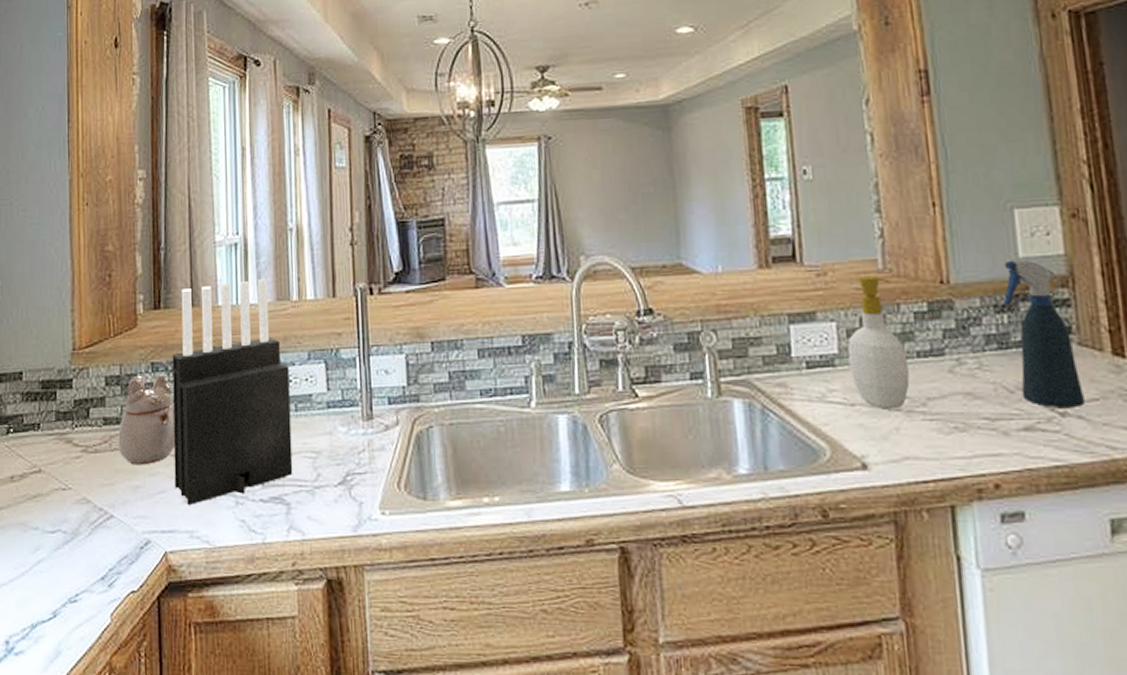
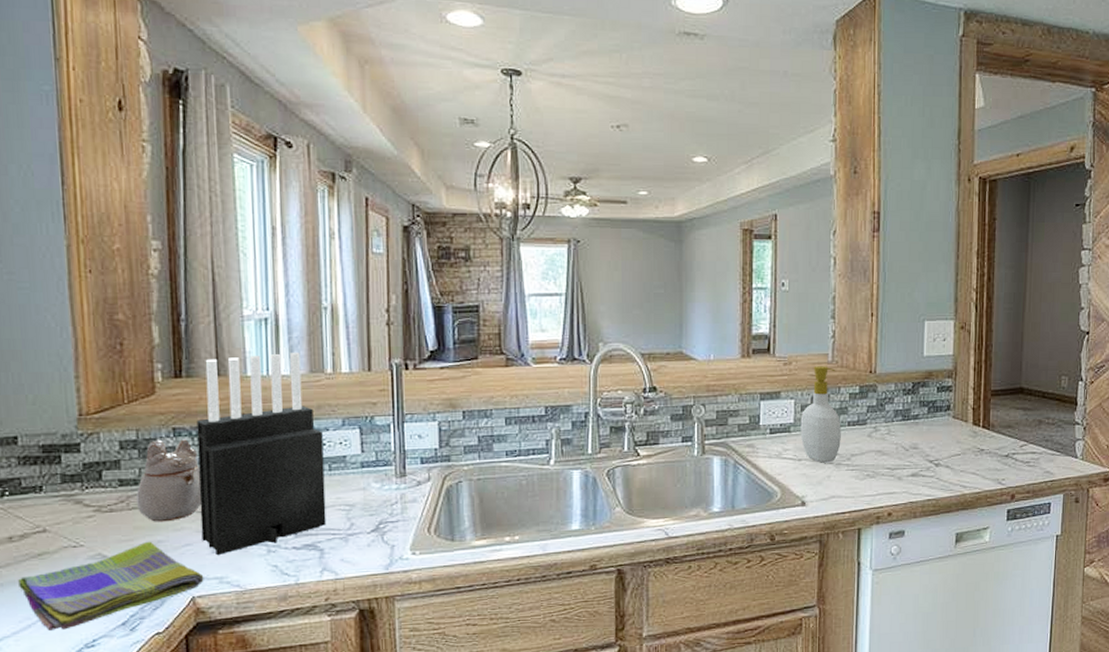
dish towel: none [16,486,176,581] -> present [18,541,204,630]
spray bottle: present [1002,259,1085,407] -> none [909,357,952,460]

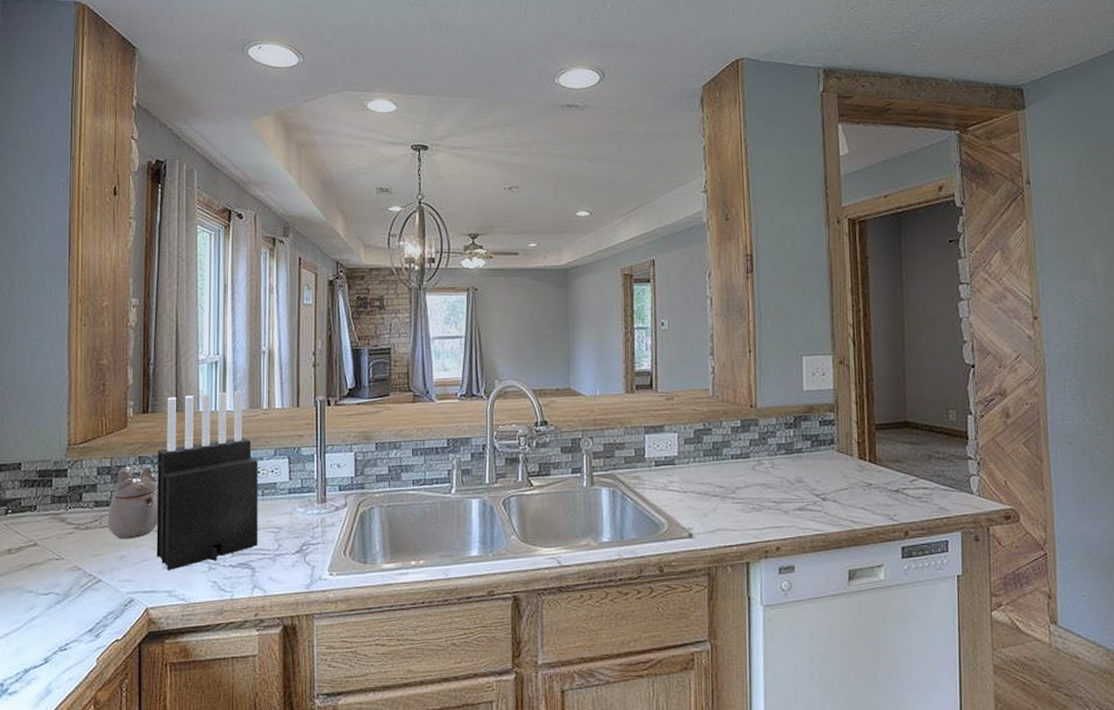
dish towel: present [18,541,204,630] -> none [13,556,156,634]
soap bottle: present [800,366,841,463] -> none [684,401,725,495]

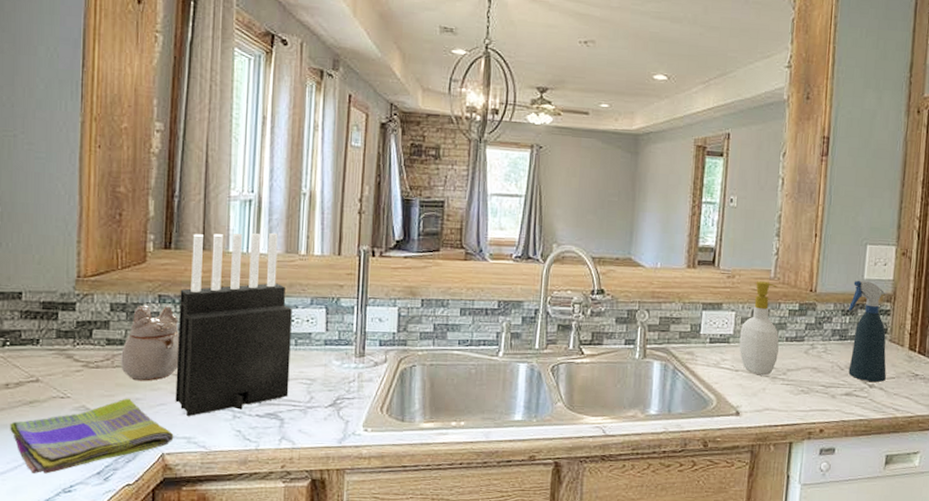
dish towel: none [13,556,156,634] -> present [10,398,174,474]
soap bottle: none [684,401,725,495] -> present [739,281,779,376]
spray bottle: none [791,392,838,494] -> present [848,280,887,382]

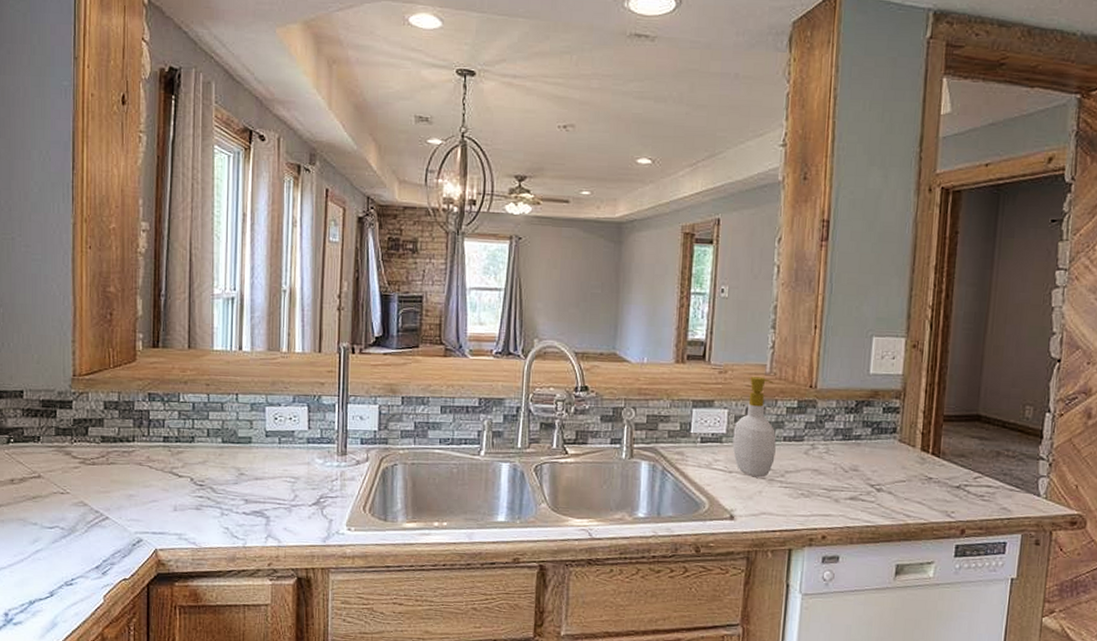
dish towel: present [10,398,174,474] -> none [16,494,166,567]
teapot: present [121,304,180,381] -> none [115,402,169,478]
knife block: present [175,233,292,416] -> none [166,331,275,513]
spray bottle: present [848,280,887,382] -> none [852,375,896,485]

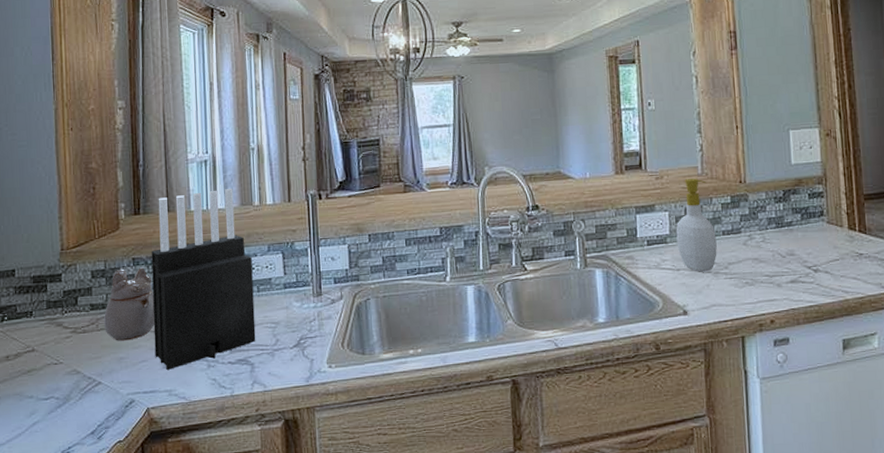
teapot: none [115,402,169,478] -> present [104,267,155,341]
knife block: none [166,331,275,513] -> present [151,189,256,370]

